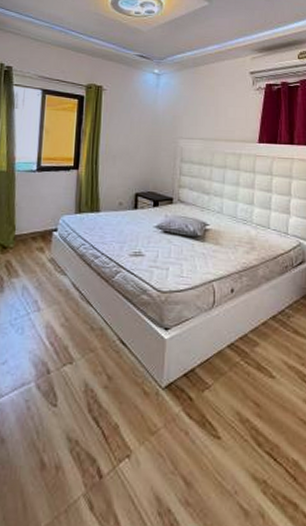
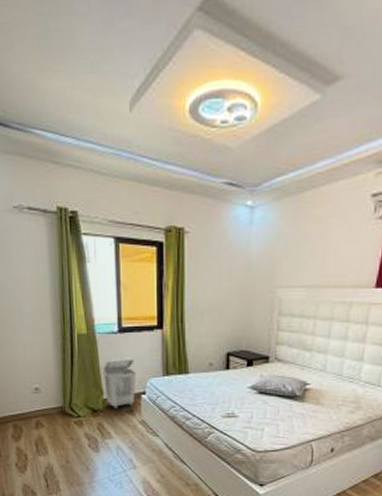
laundry basket: none [17,194,50,247] -> present [102,357,137,410]

